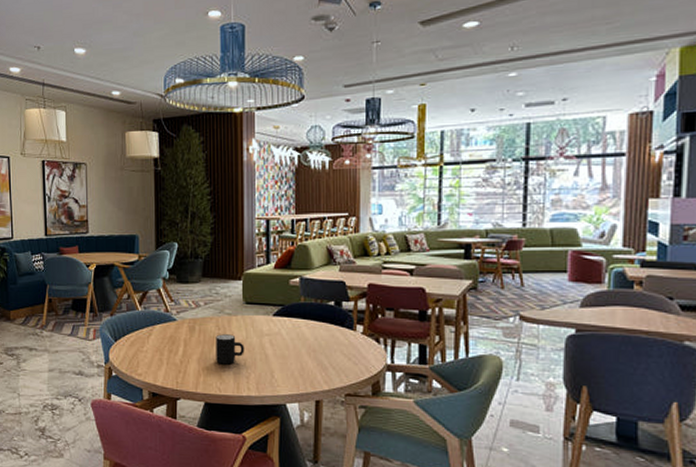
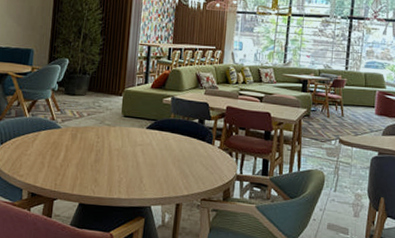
mug: present [216,334,244,365] -> none [93,142,119,170]

